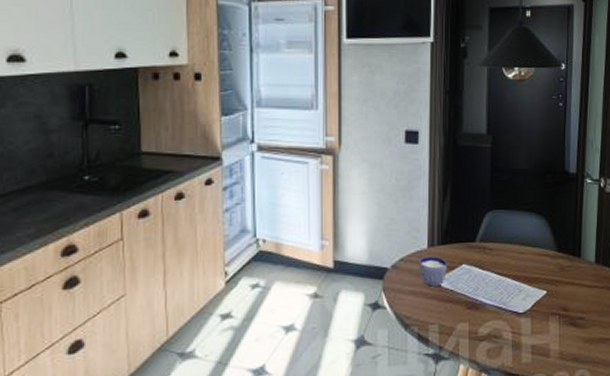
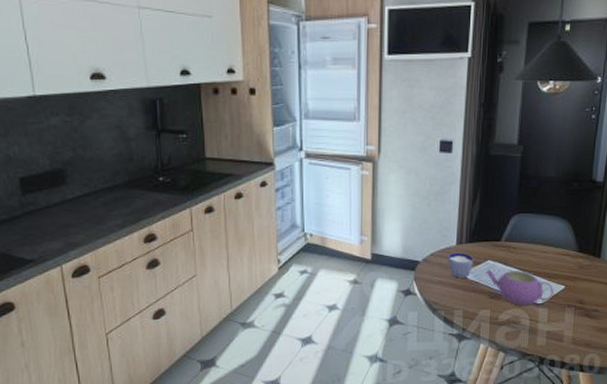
teapot: none [461,274,536,317] -> present [486,269,554,306]

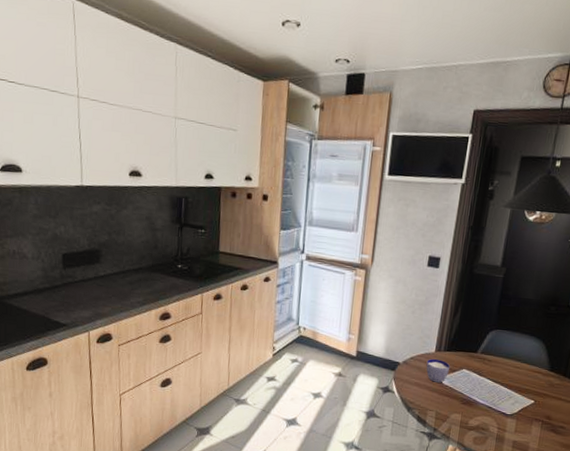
teapot: present [486,269,554,306] -> none [460,377,524,415]

